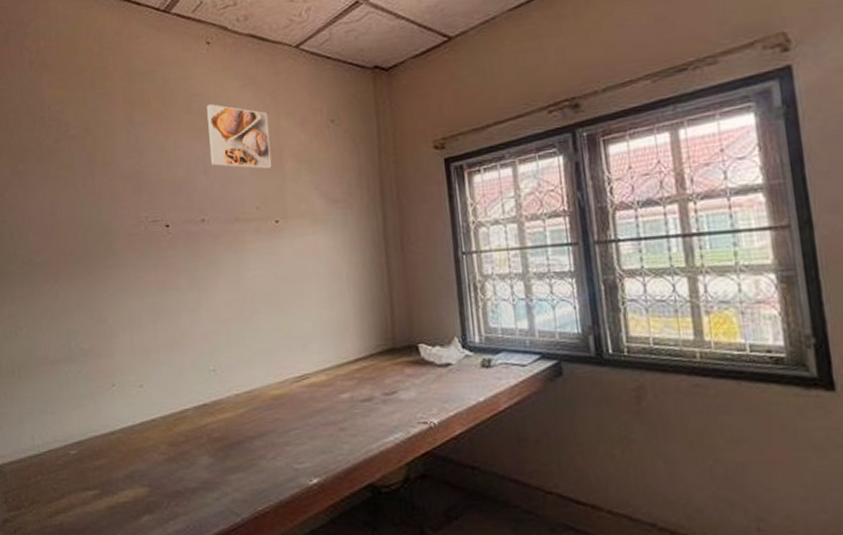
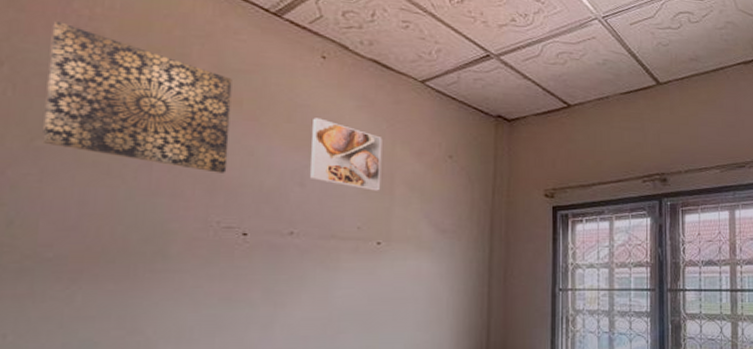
wall art: none [15,61,147,172] -> present [42,21,232,173]

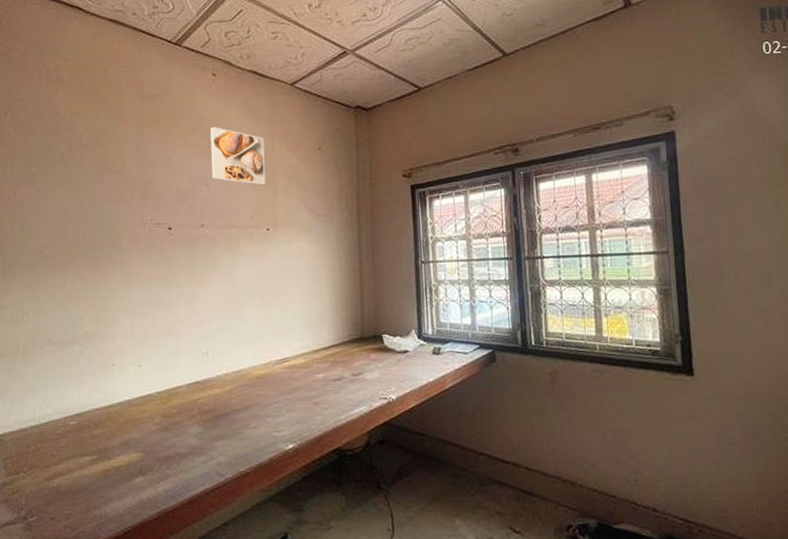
wall art: present [42,21,232,173] -> none [33,75,154,181]

